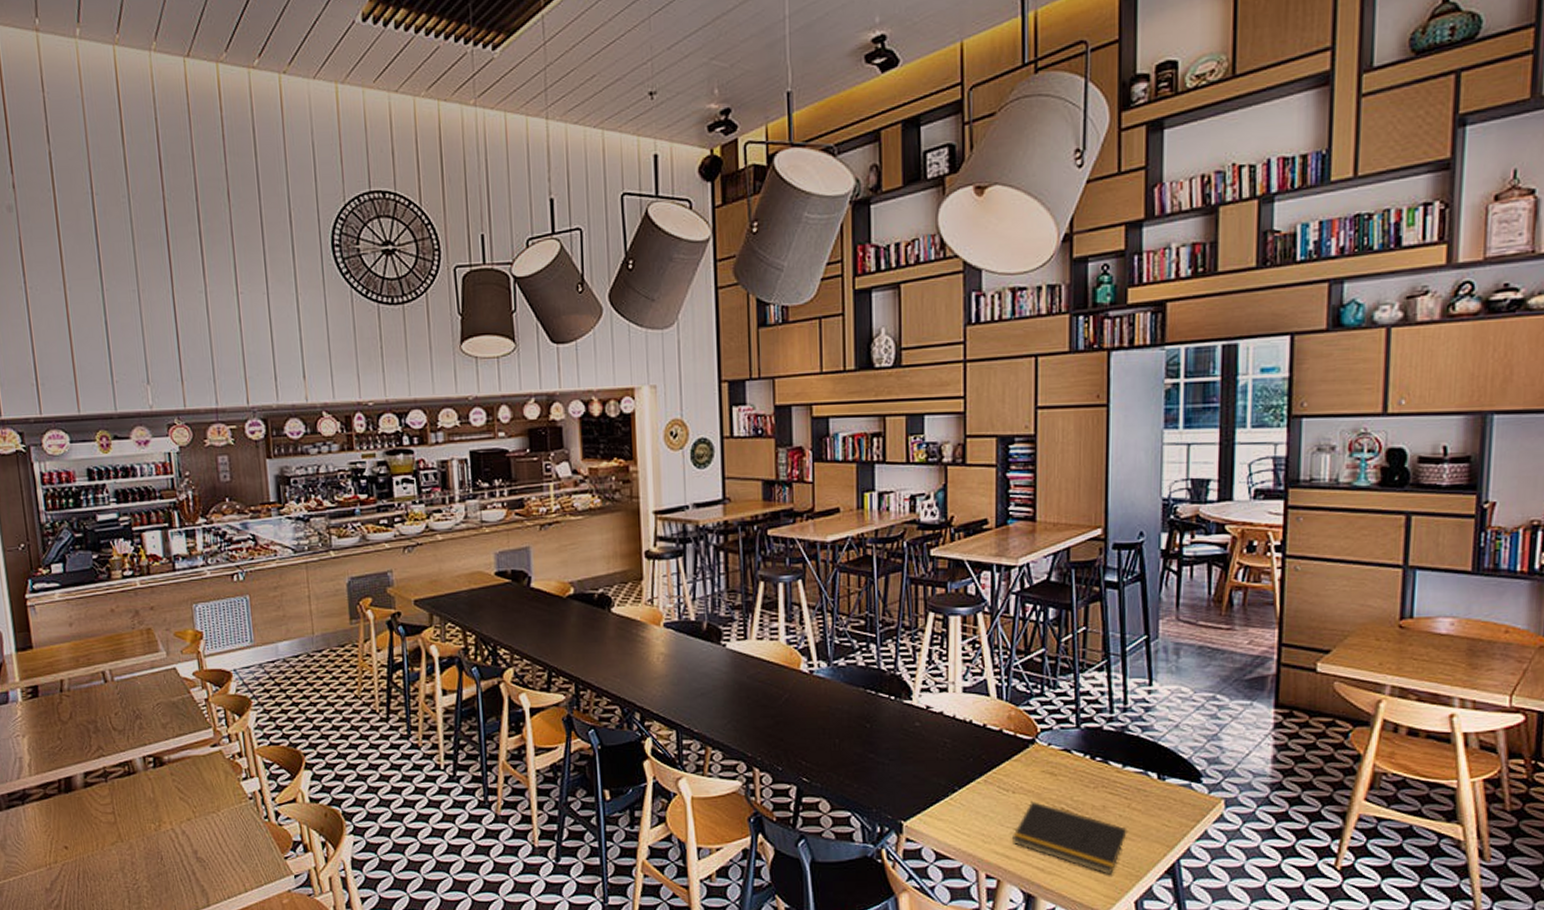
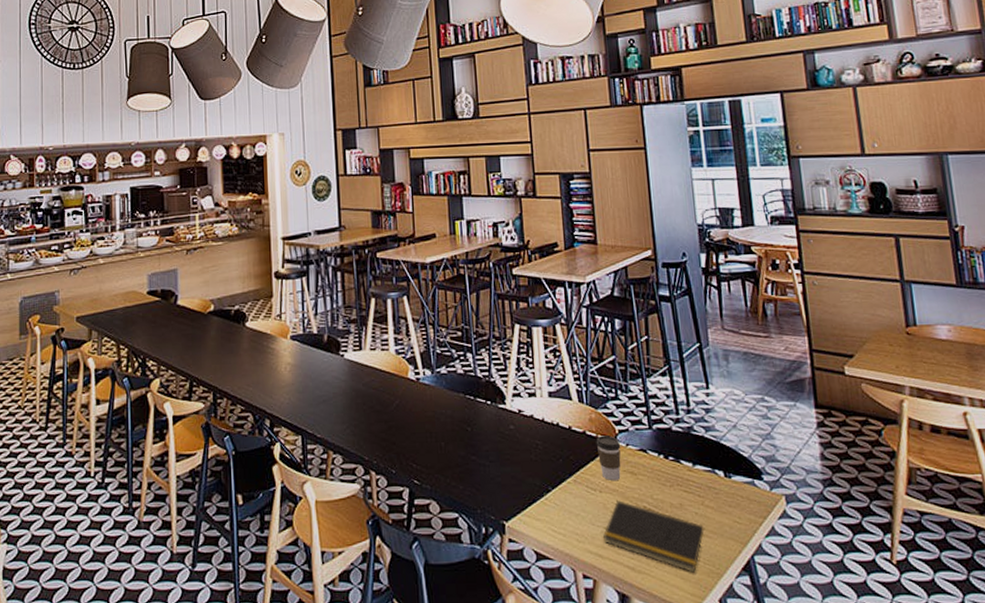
coffee cup: none [1013,734,1042,782] -> present [596,435,621,481]

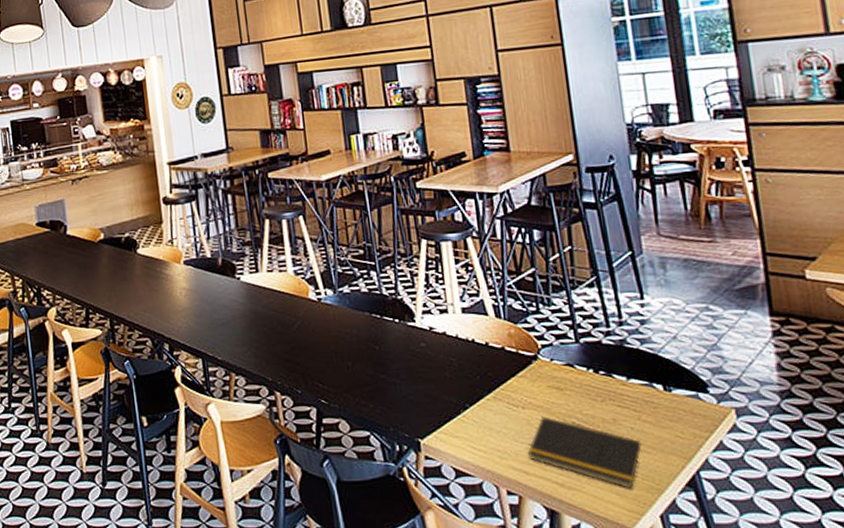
coffee cup: present [596,435,621,481] -> none [516,351,546,397]

